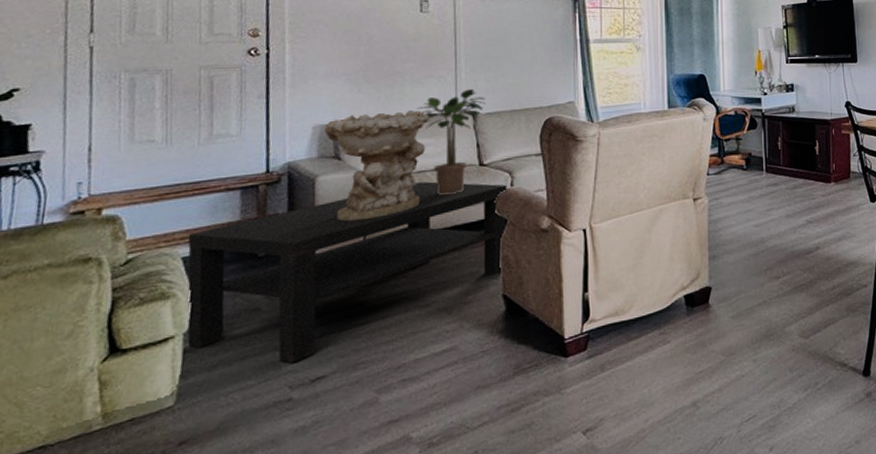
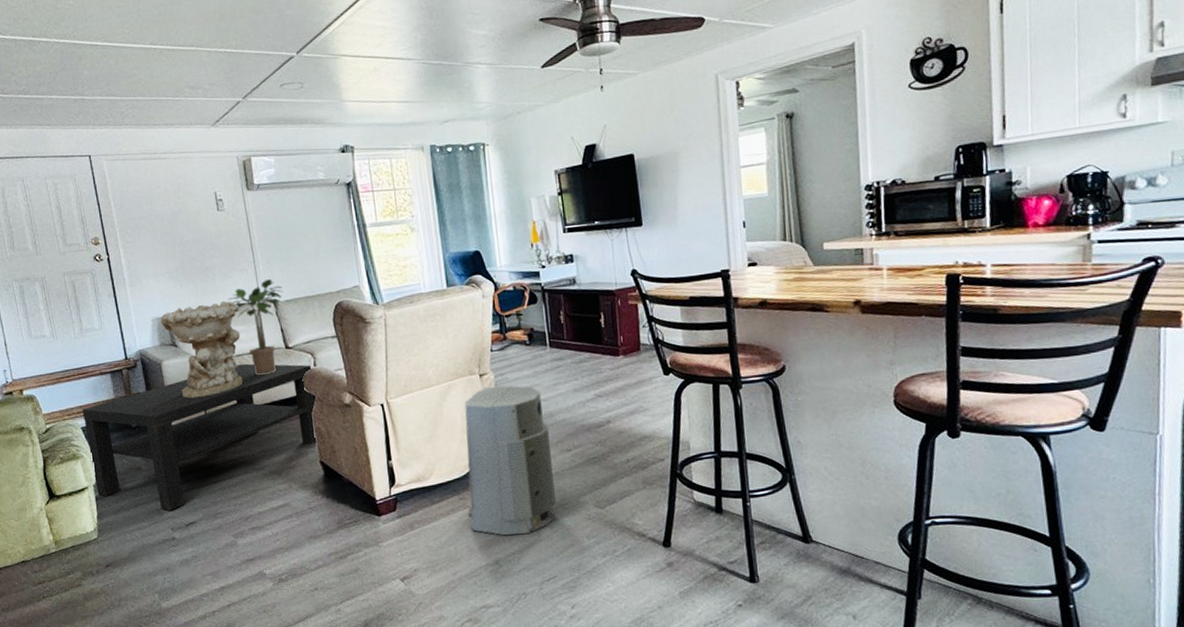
air purifier: none [667,210,761,374] -> present [464,385,556,536]

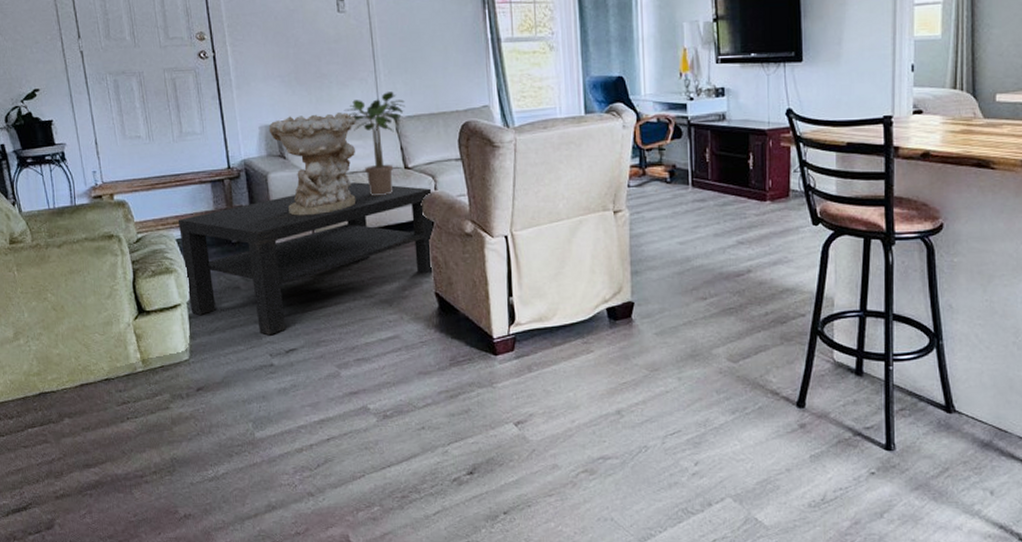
air purifier: present [464,385,556,536] -> none [590,225,686,385]

